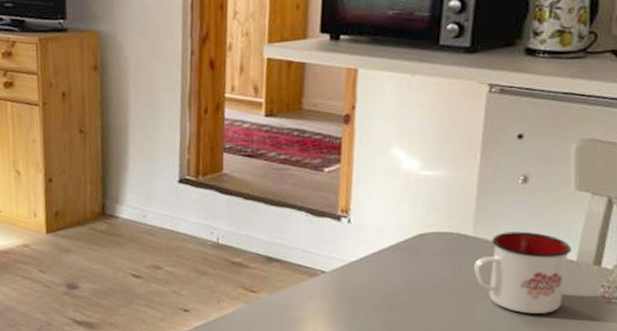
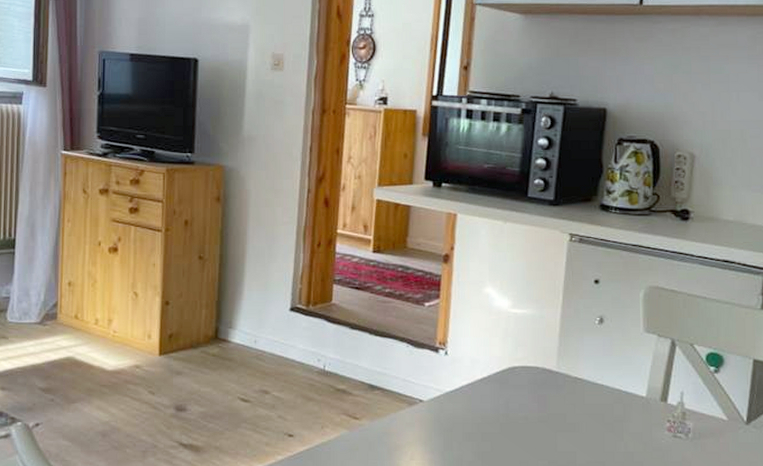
mug: present [473,231,572,314] -> none [556,368,642,446]

